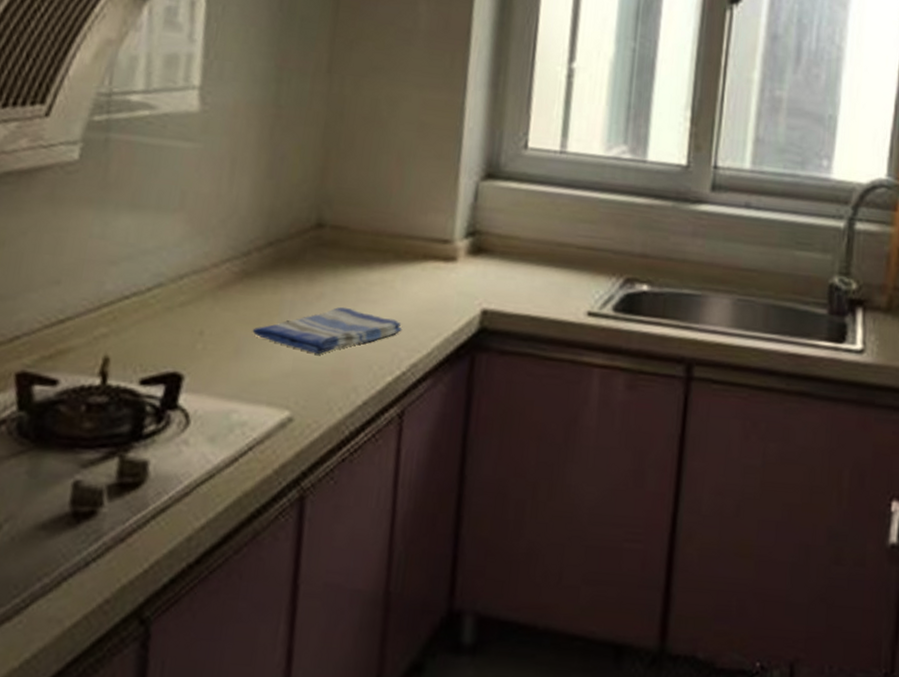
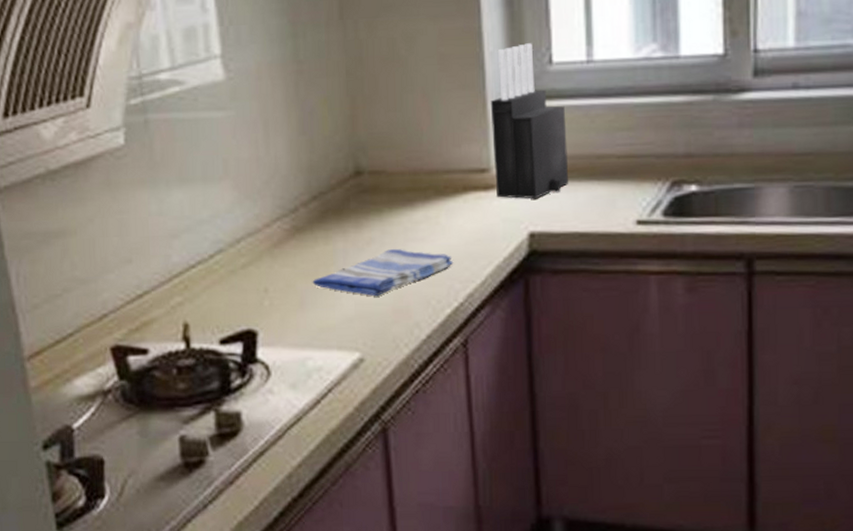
knife block: none [455,125,533,277] -> present [490,43,568,199]

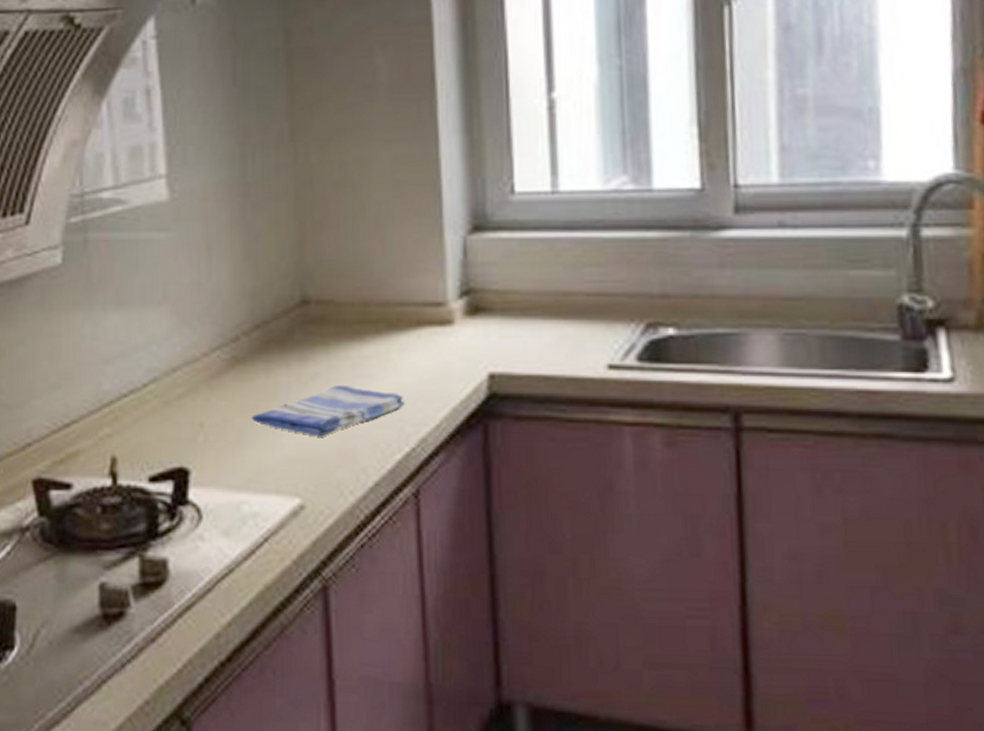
knife block: present [490,43,568,199] -> none [447,171,532,337]

